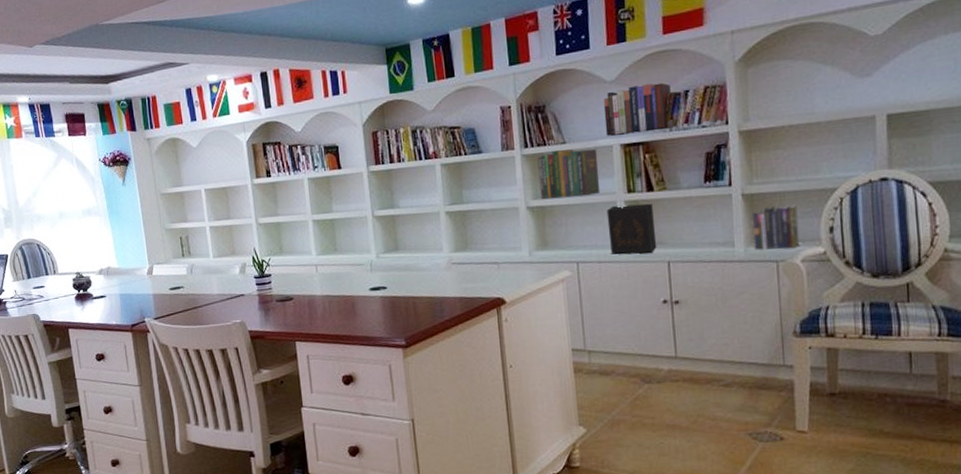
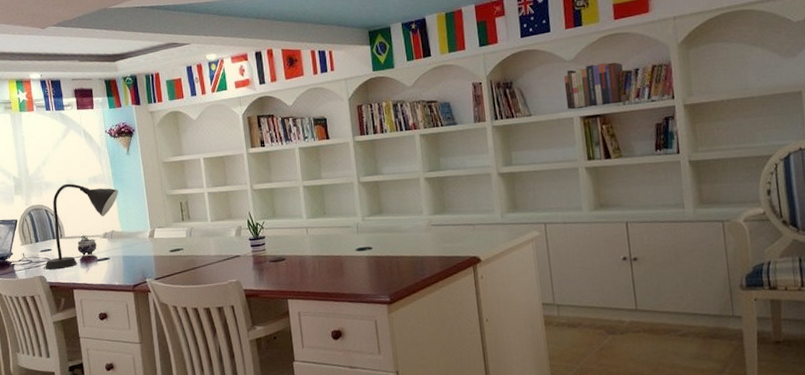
desk lamp: none [36,216,115,308] -> present [43,183,119,270]
books: present [537,148,601,200] -> none [506,120,564,167]
decorative box: present [606,203,657,255] -> none [569,169,616,216]
books: present [752,204,800,250] -> none [698,170,742,211]

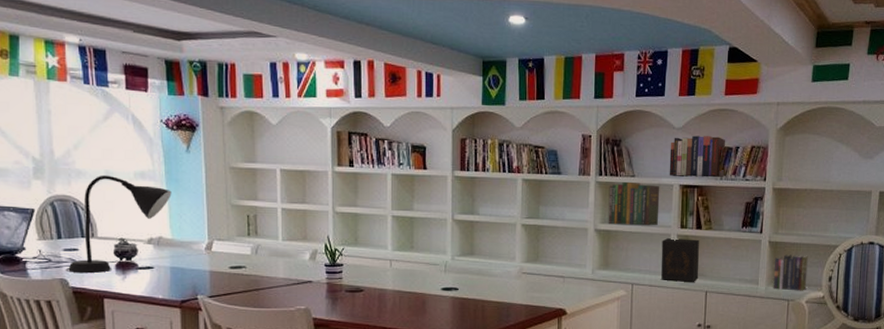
books: none [506,120,564,167] -> present [608,182,660,226]
decorative box: none [569,169,616,216] -> present [661,237,699,283]
books: none [698,170,742,211] -> present [773,254,808,291]

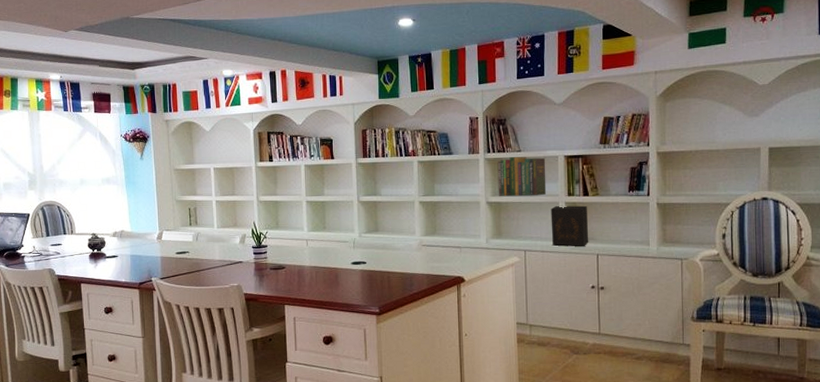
desk lamp: present [65,175,172,273] -> none [52,182,130,263]
books: present [669,135,725,178] -> none [552,108,607,149]
books: present [773,254,808,291] -> none [664,214,700,250]

